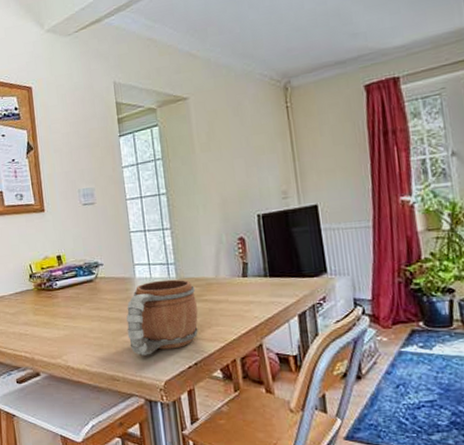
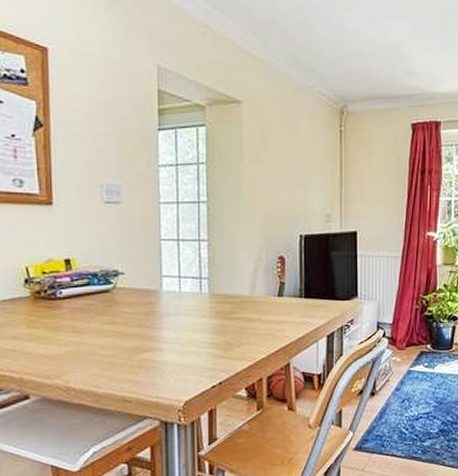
mug: present [126,279,198,356] -> none [146,295,228,375]

